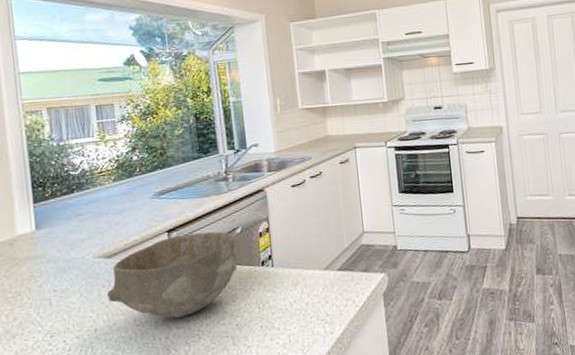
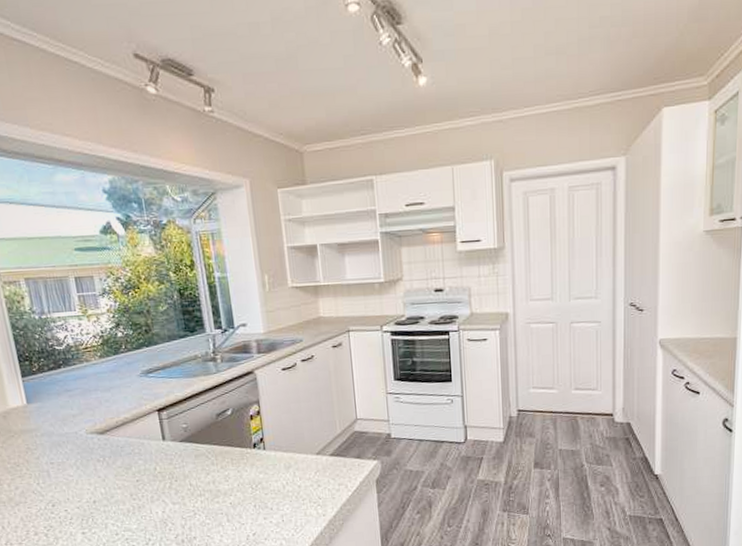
bowl: present [106,231,238,319] -> none [102,412,230,494]

